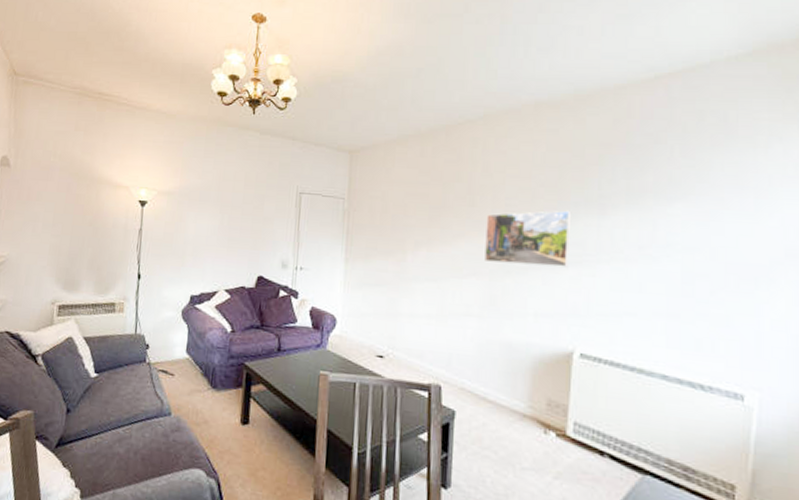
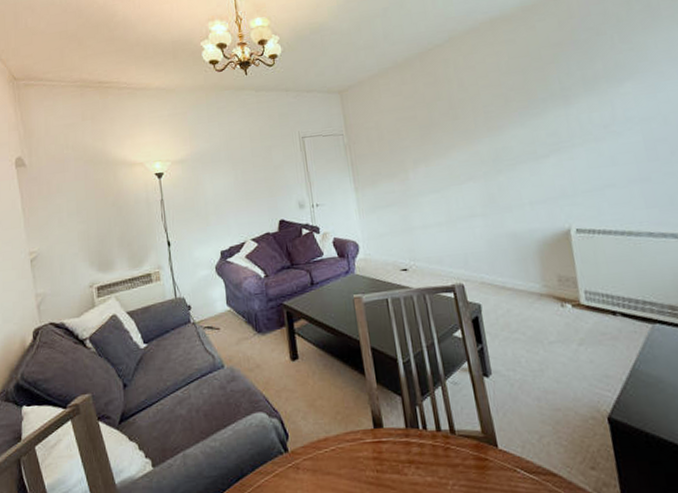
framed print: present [485,210,572,267] -> none [470,106,549,165]

